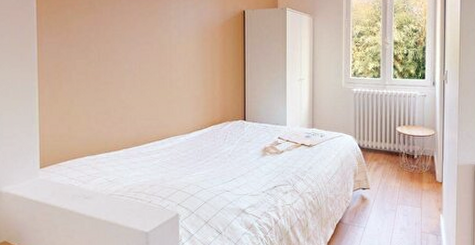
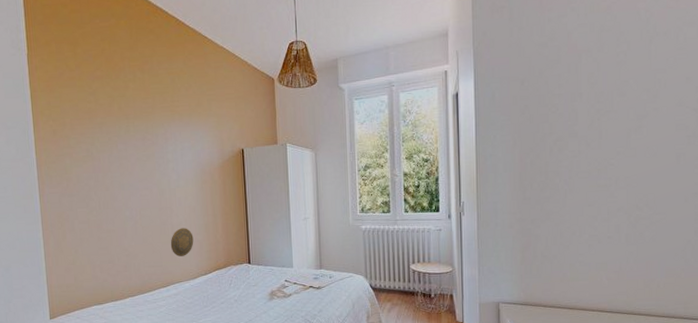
decorative plate: none [168,83,191,111] -> present [170,228,194,257]

